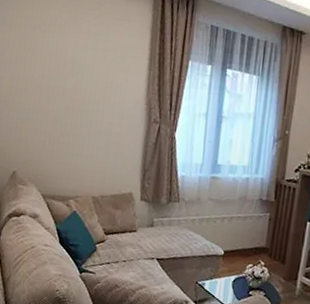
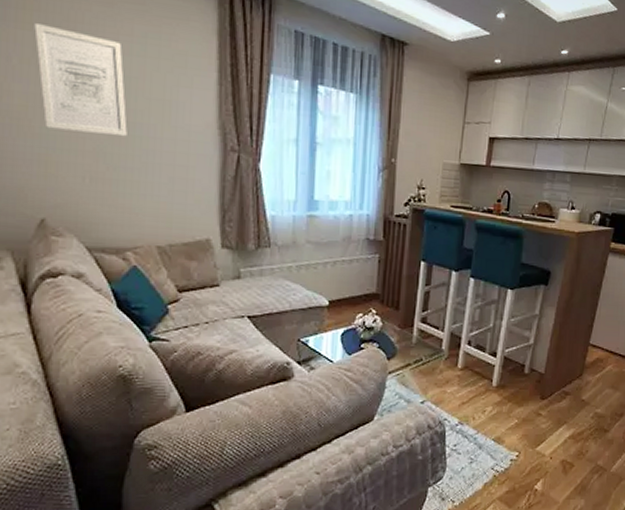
wall art: none [22,27,81,110] -> present [34,23,128,136]

